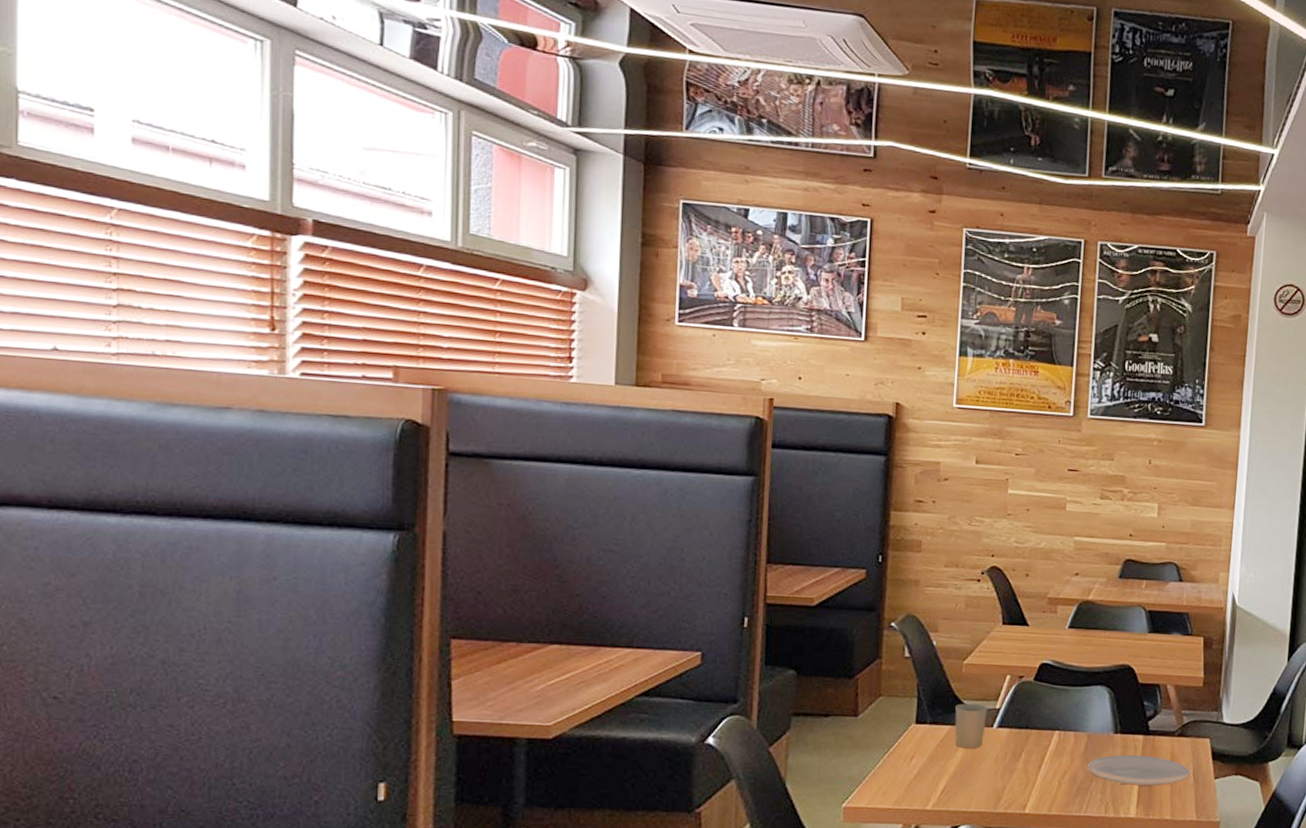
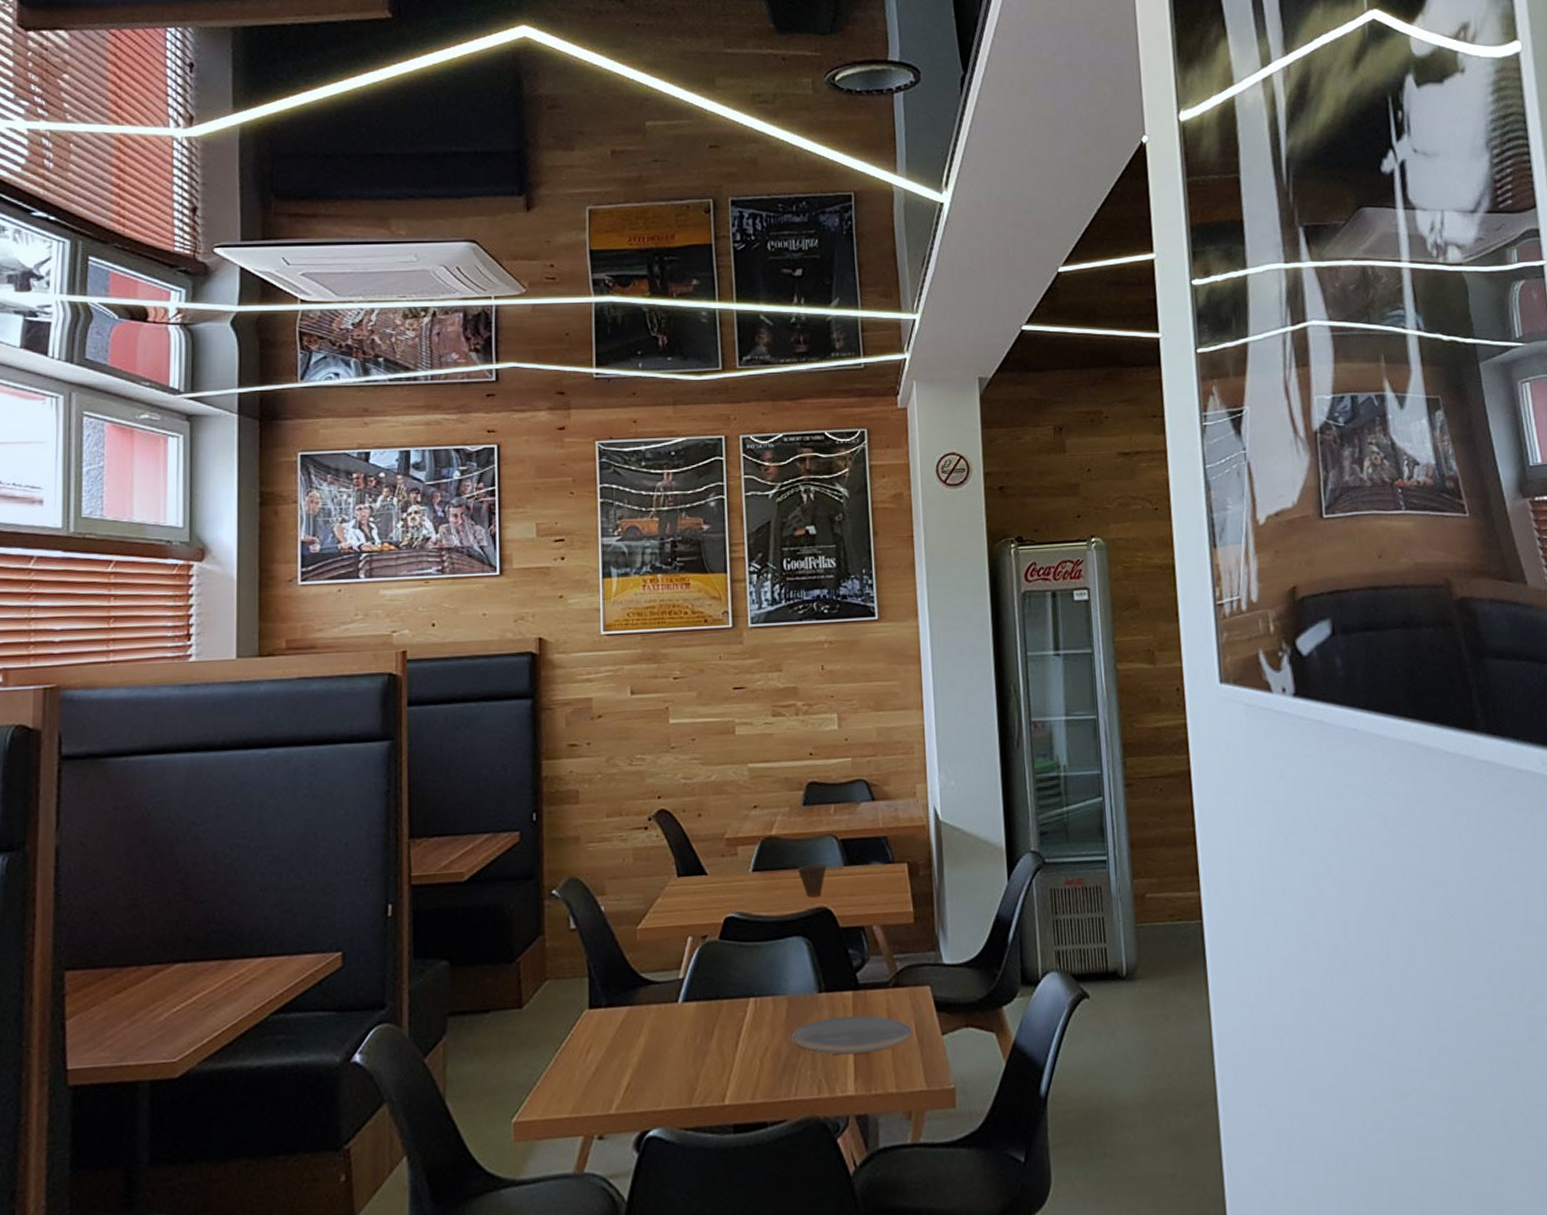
cup: present [955,703,988,748] -> none [633,975,671,1032]
cup: none [1108,628,1134,656] -> present [797,864,827,898]

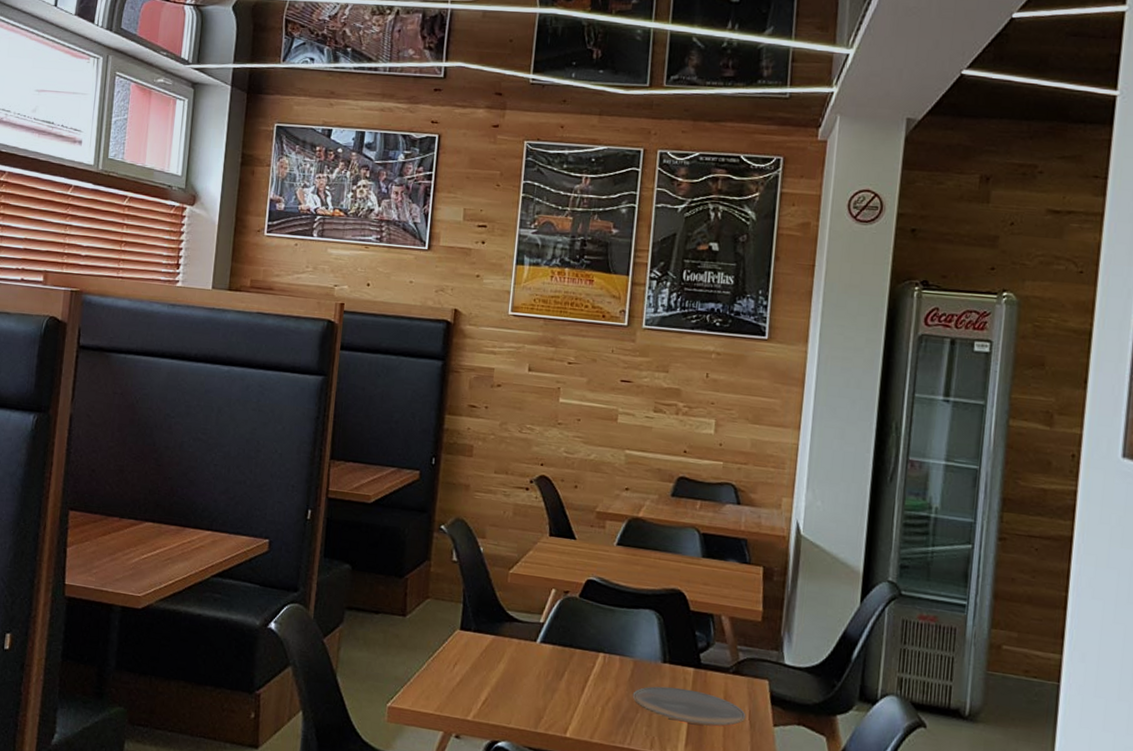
cup: present [797,864,827,898] -> none [658,549,686,580]

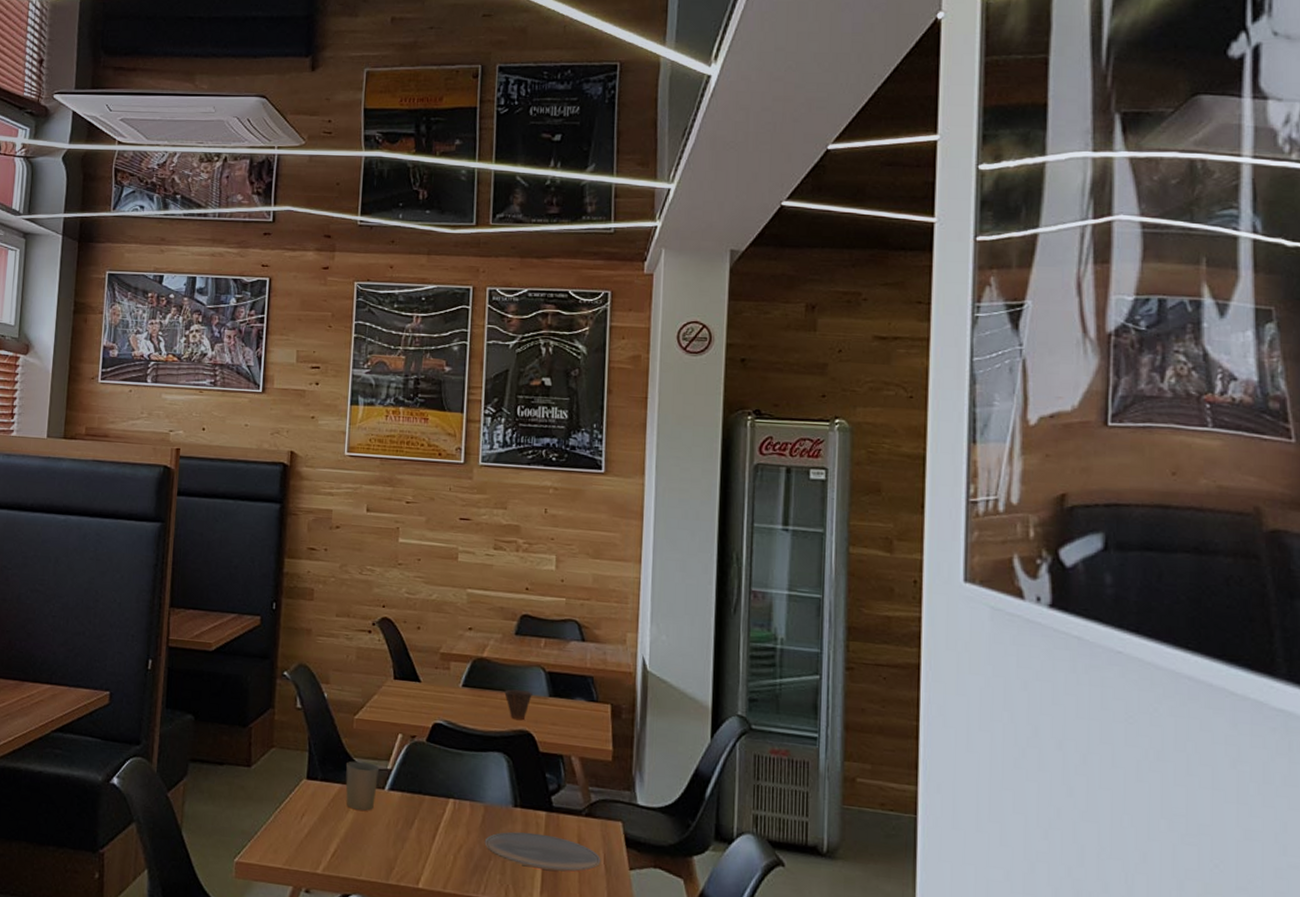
cup: none [498,613,532,662] -> present [345,761,380,811]
cup: none [658,549,686,580] -> present [504,689,532,721]

